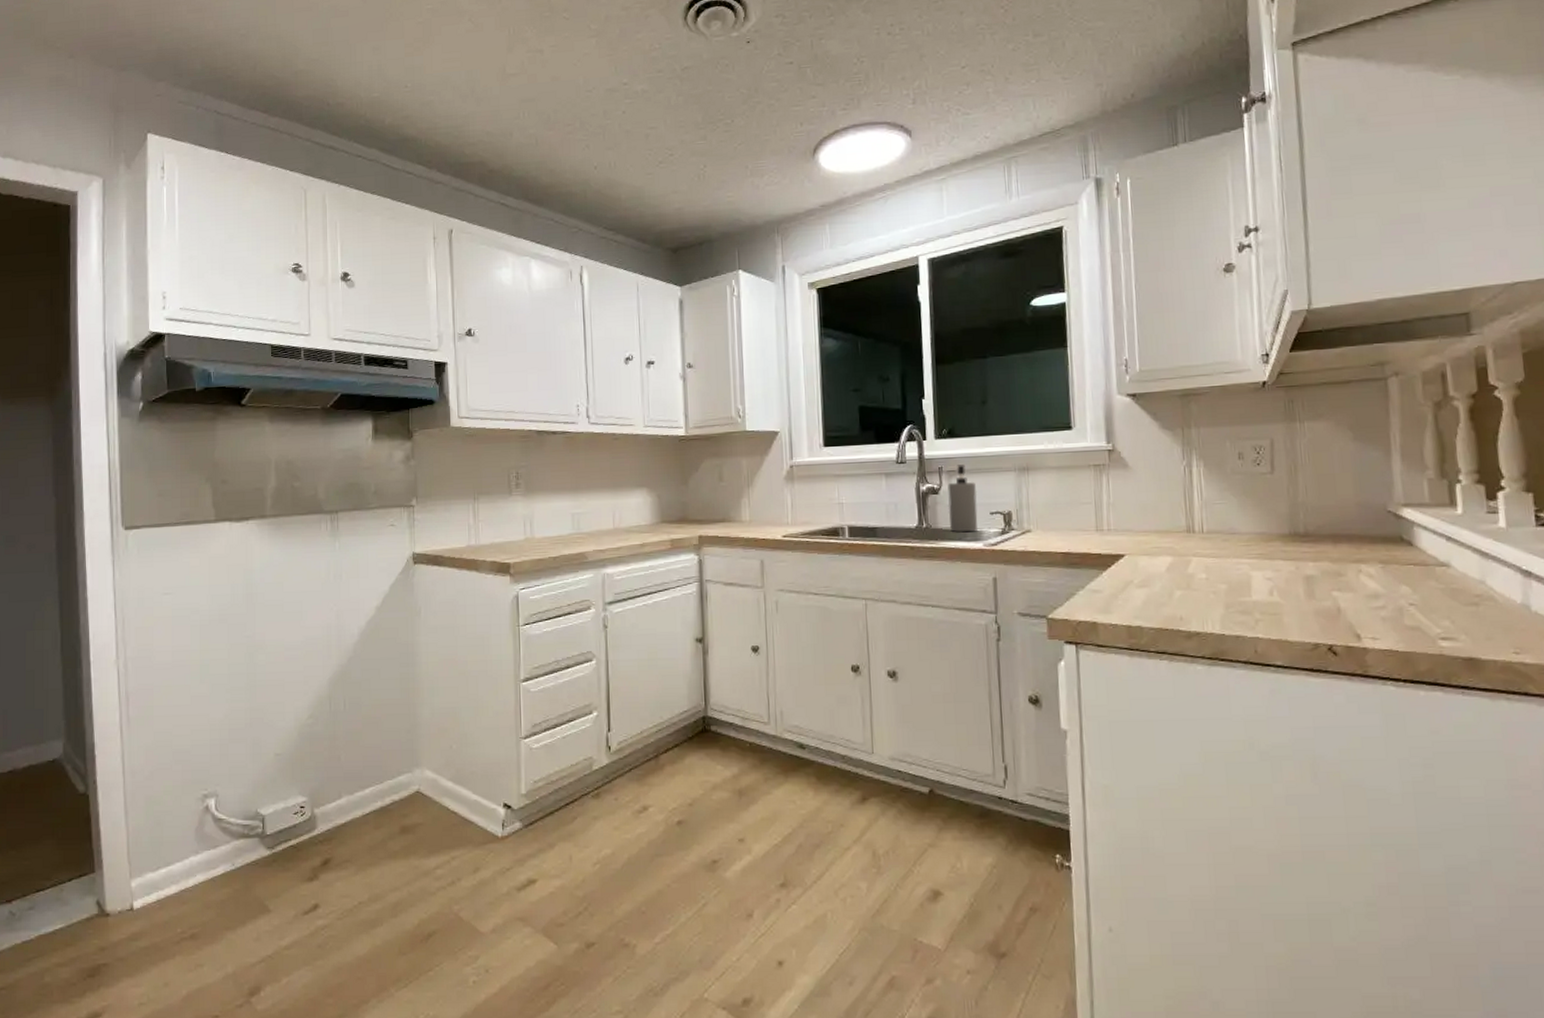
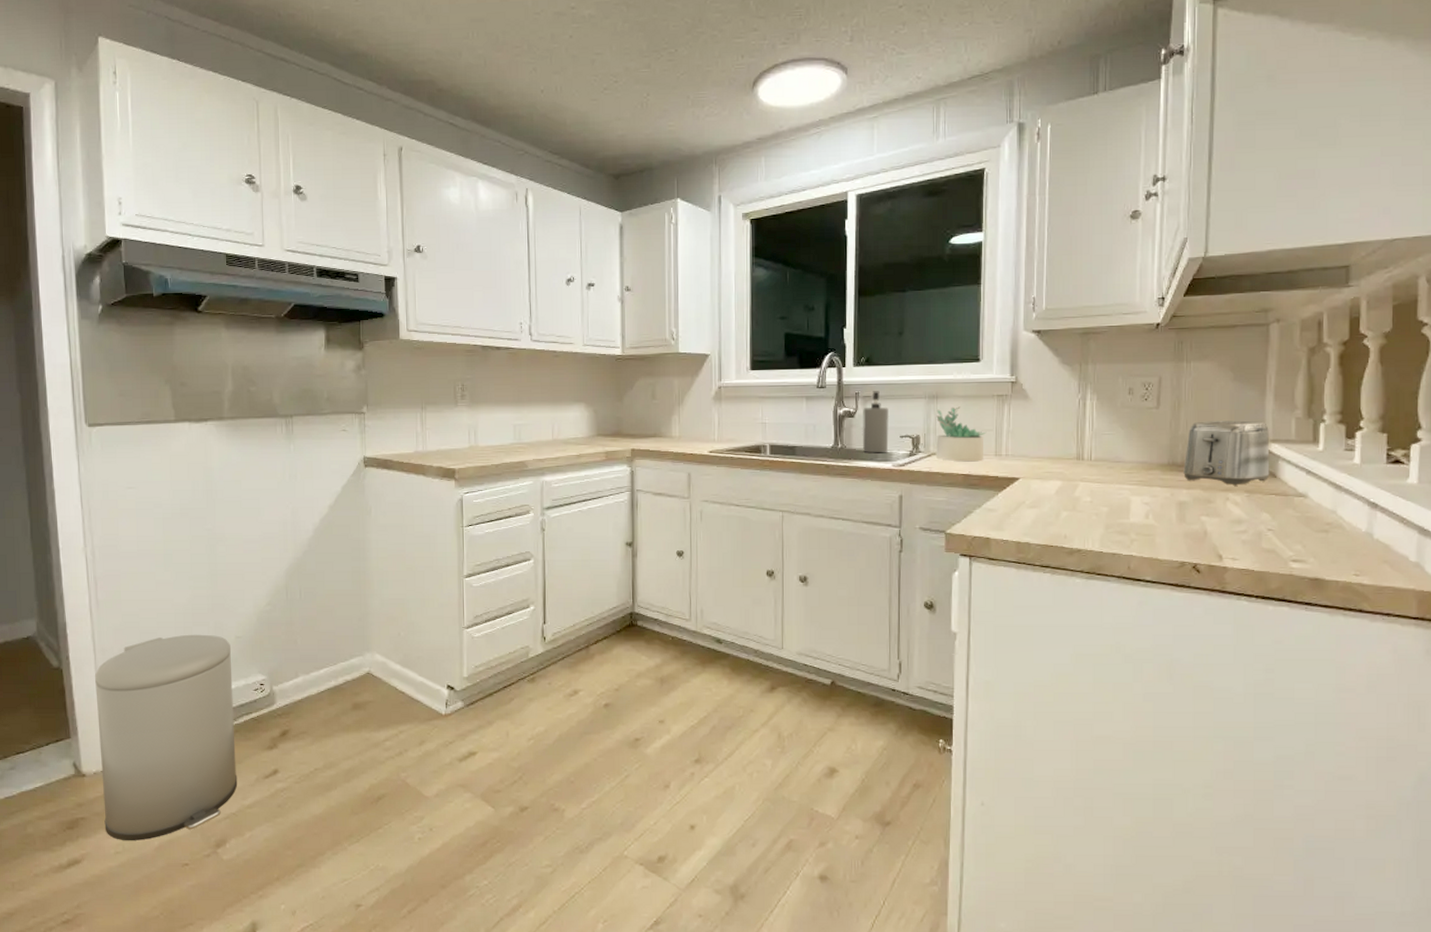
pedal bin: none [124,752,274,989] -> present [95,634,238,840]
succulent plant: none [1028,478,1085,539] -> present [936,406,987,462]
toaster: none [1307,484,1405,556] -> present [1183,420,1270,486]

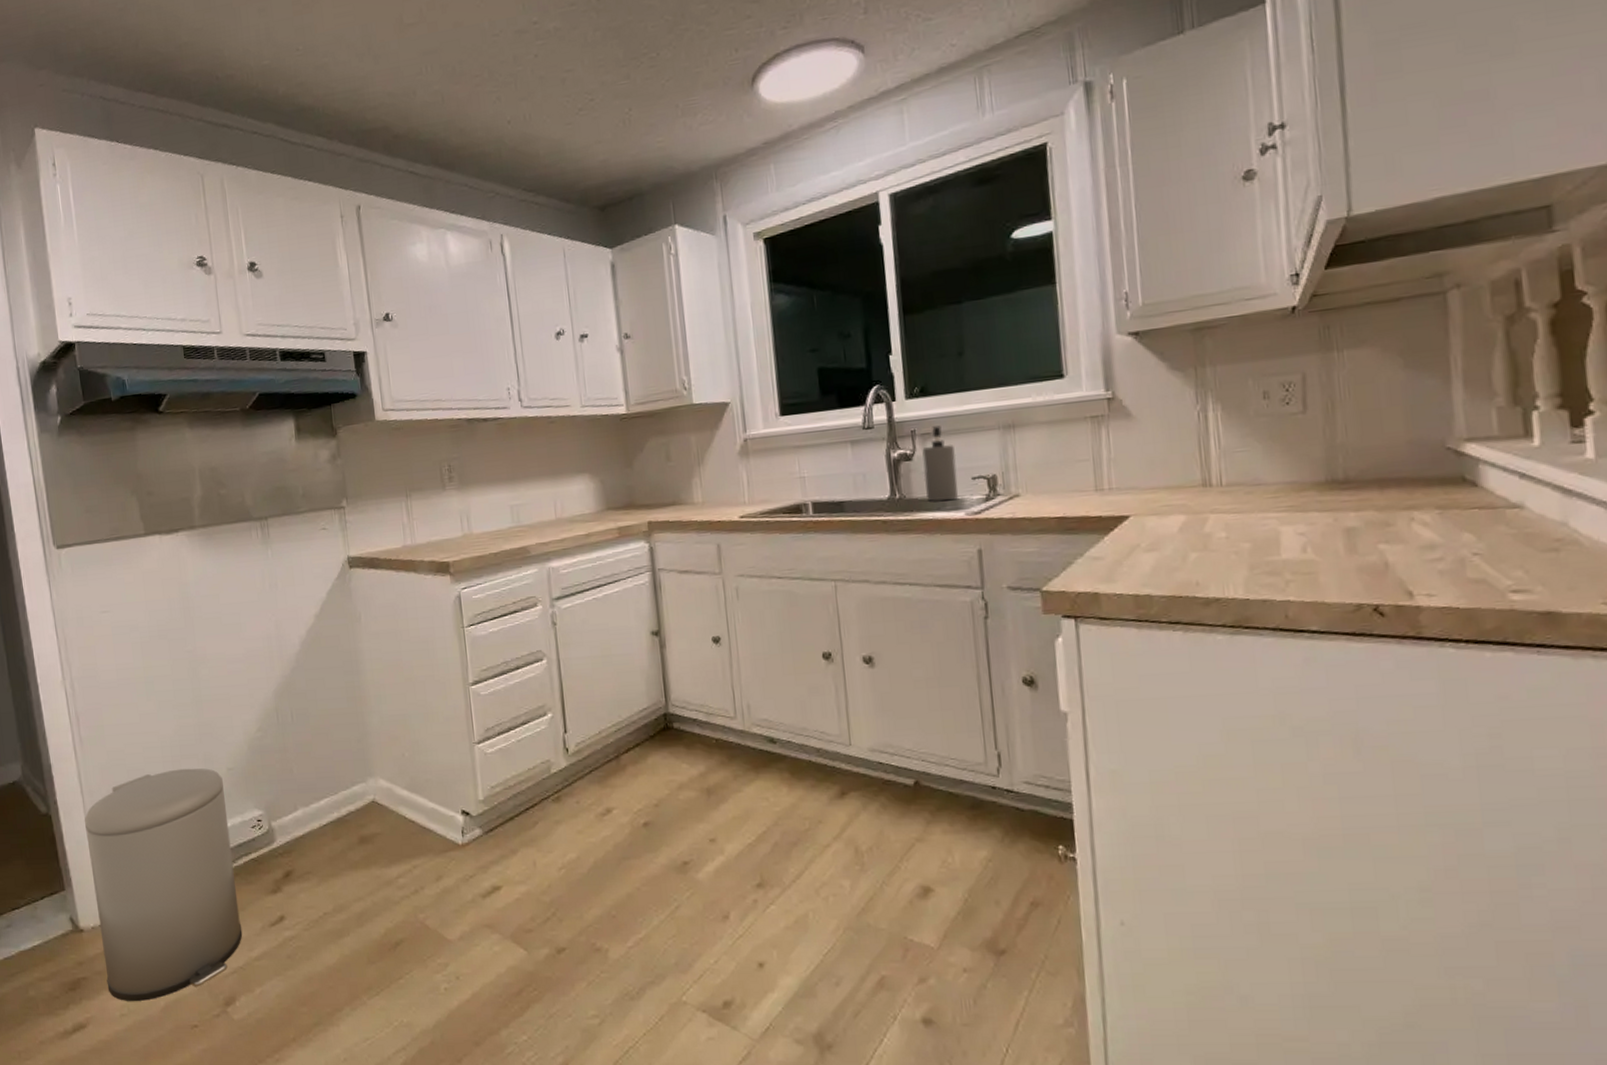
succulent plant: present [936,406,987,462] -> none [1014,435,1082,503]
toaster: present [1183,420,1270,486] -> none [1347,416,1468,502]

